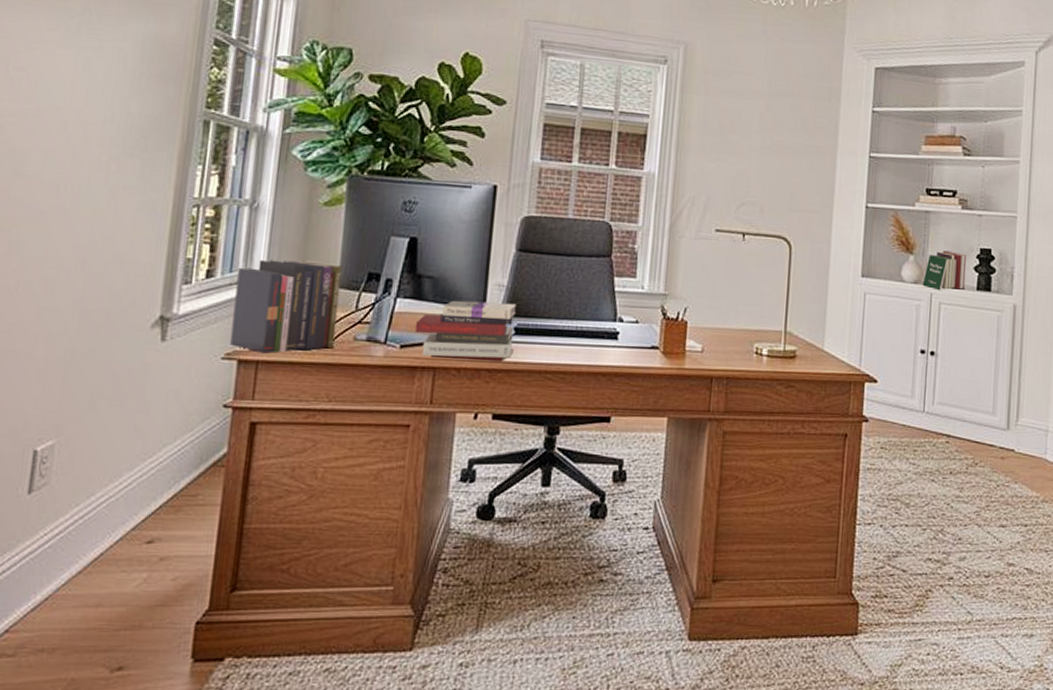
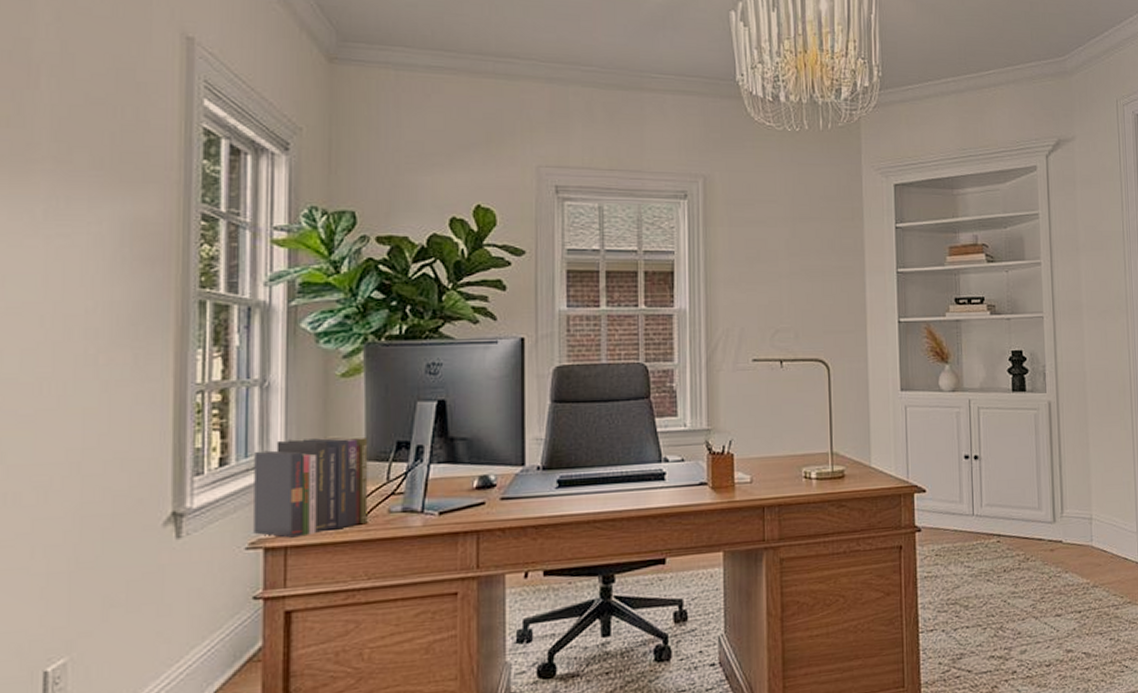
books: present [414,300,516,362] -> none [452,456,559,522]
books: present [922,250,966,291] -> none [960,356,1000,396]

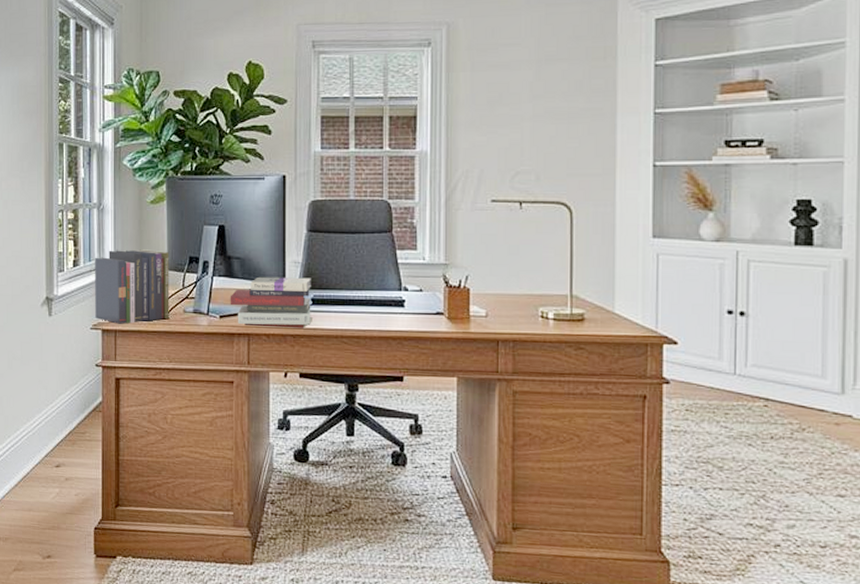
books: none [452,456,559,522] -> present [230,276,312,328]

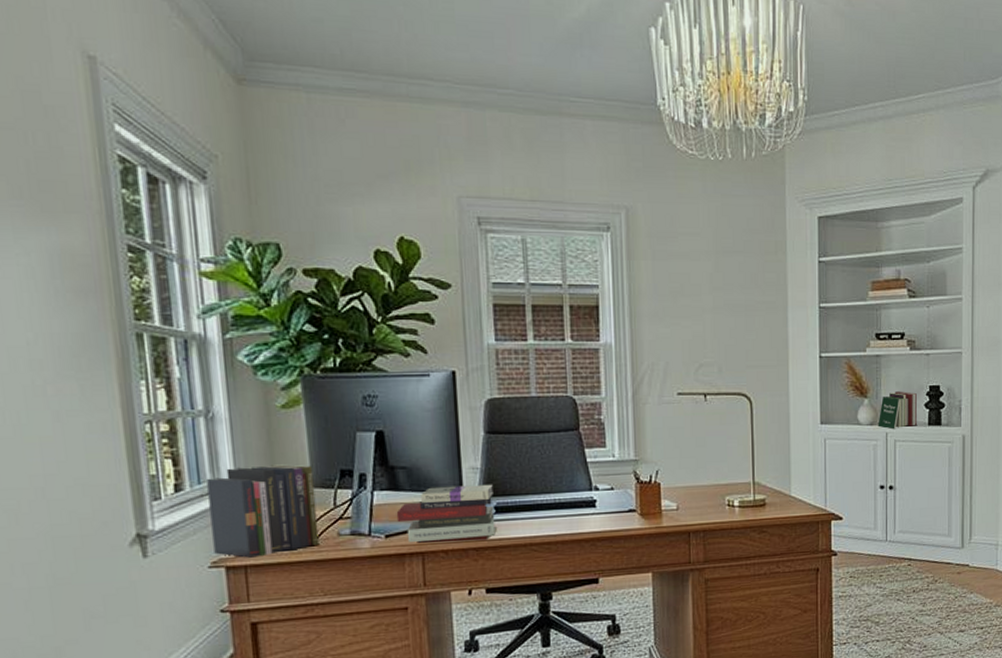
books: none [725,205,779,248] -> present [878,391,917,430]

